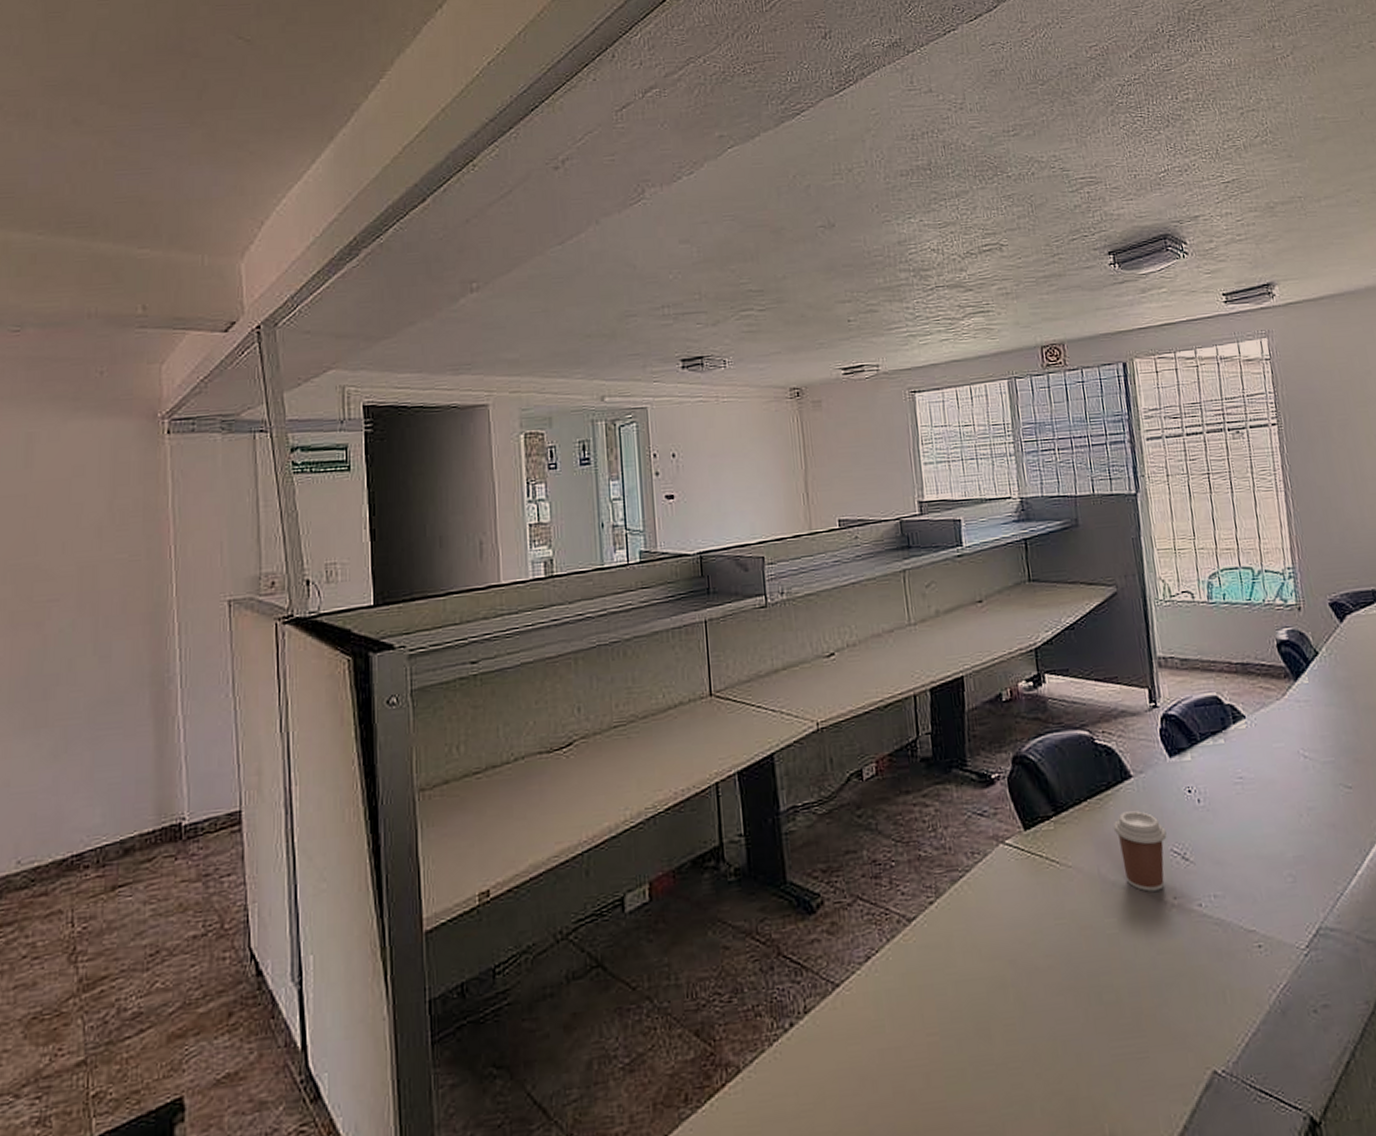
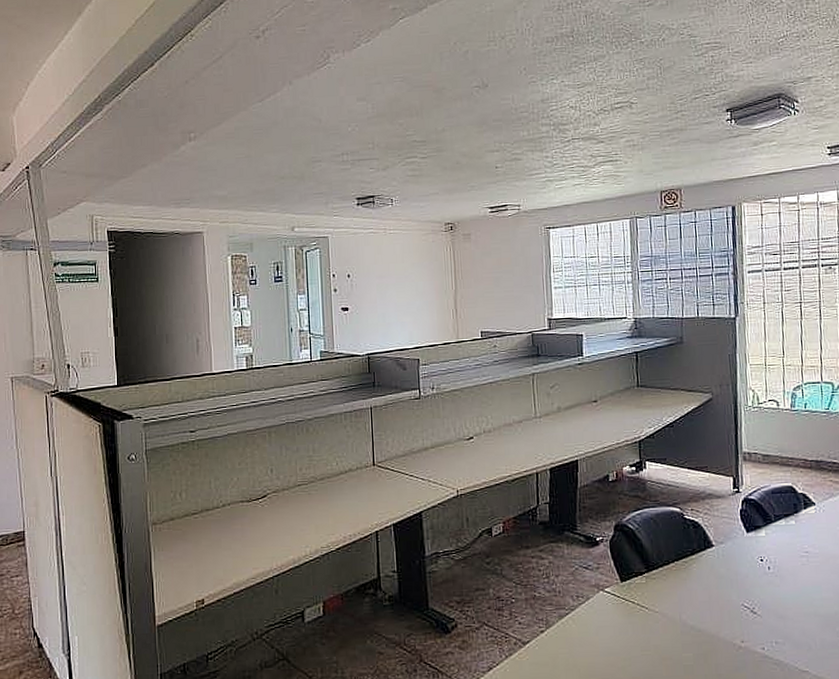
coffee cup: present [1113,811,1167,892] -> none [695,573,739,635]

